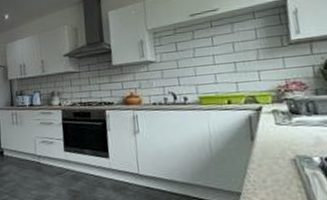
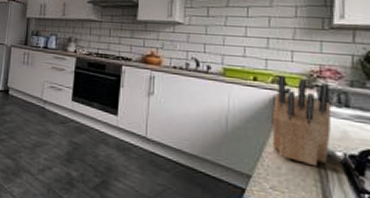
knife block: none [249,95,307,174] -> present [272,76,332,167]

